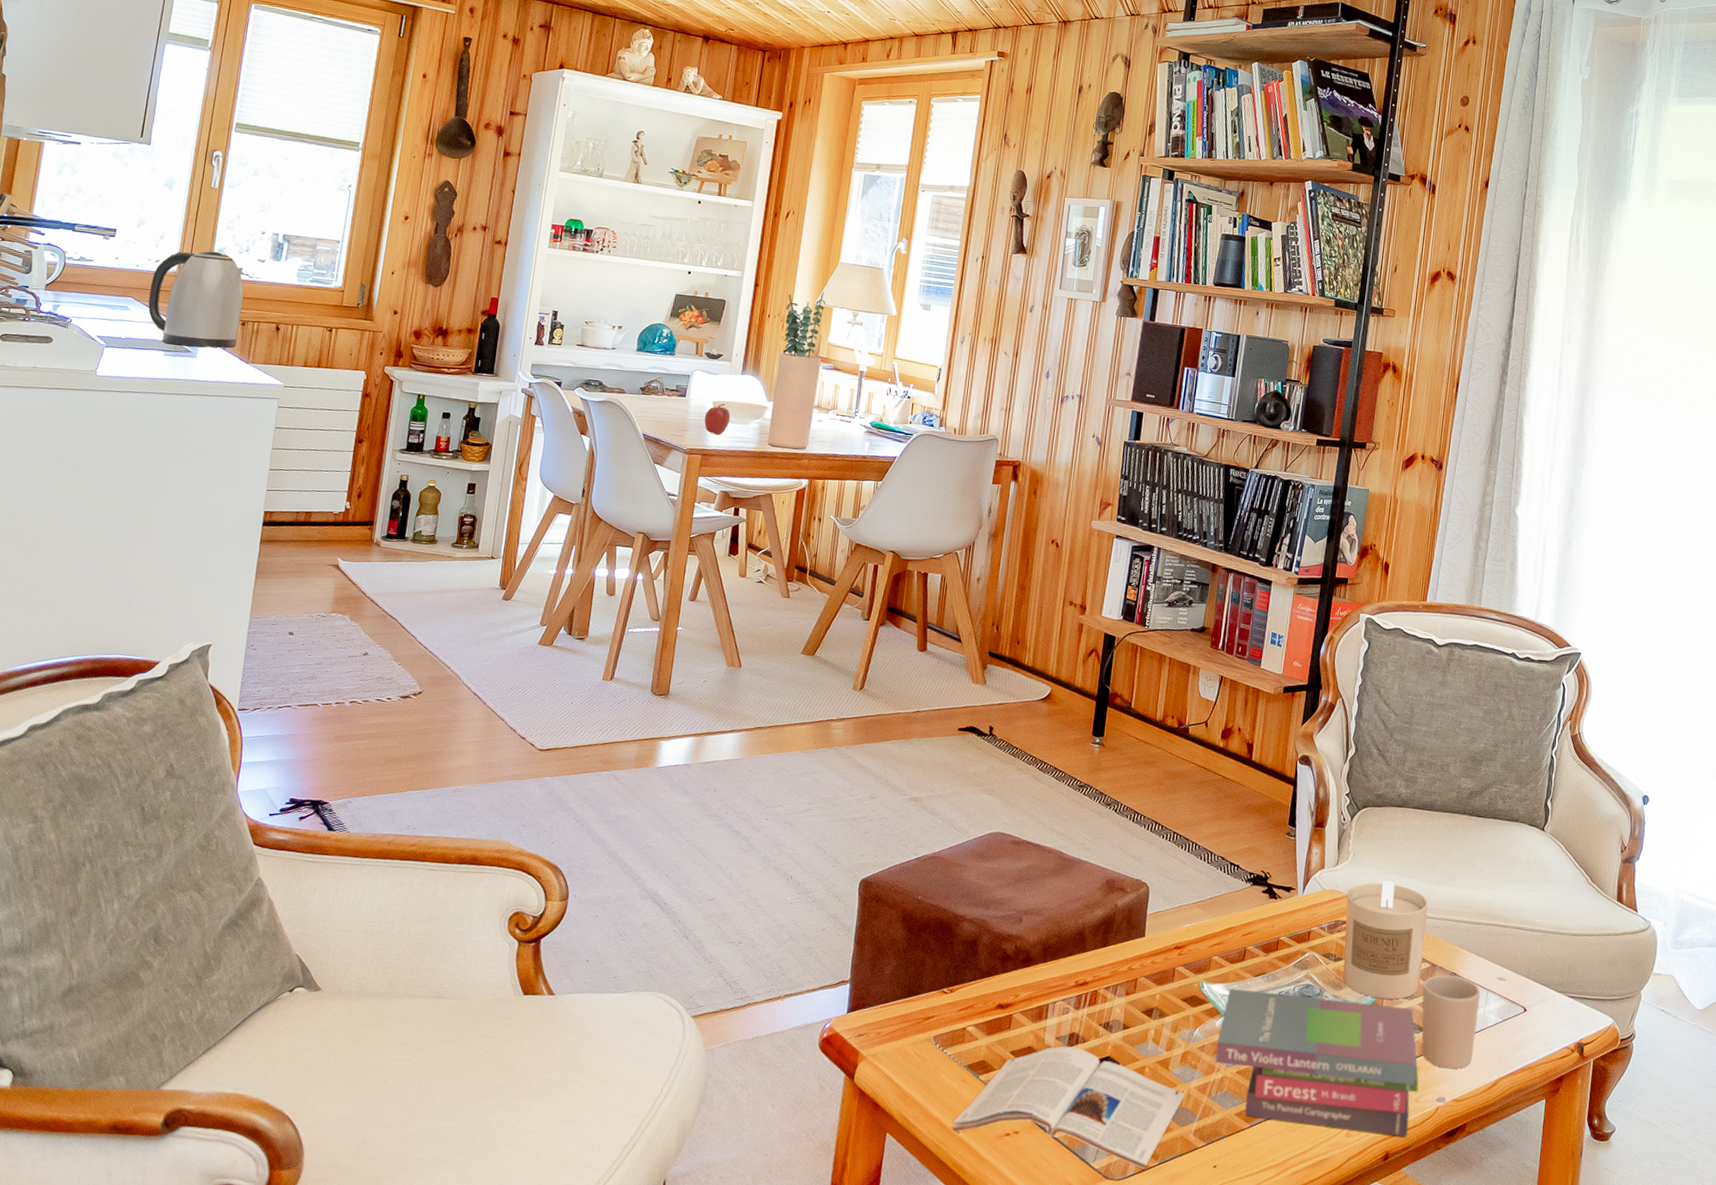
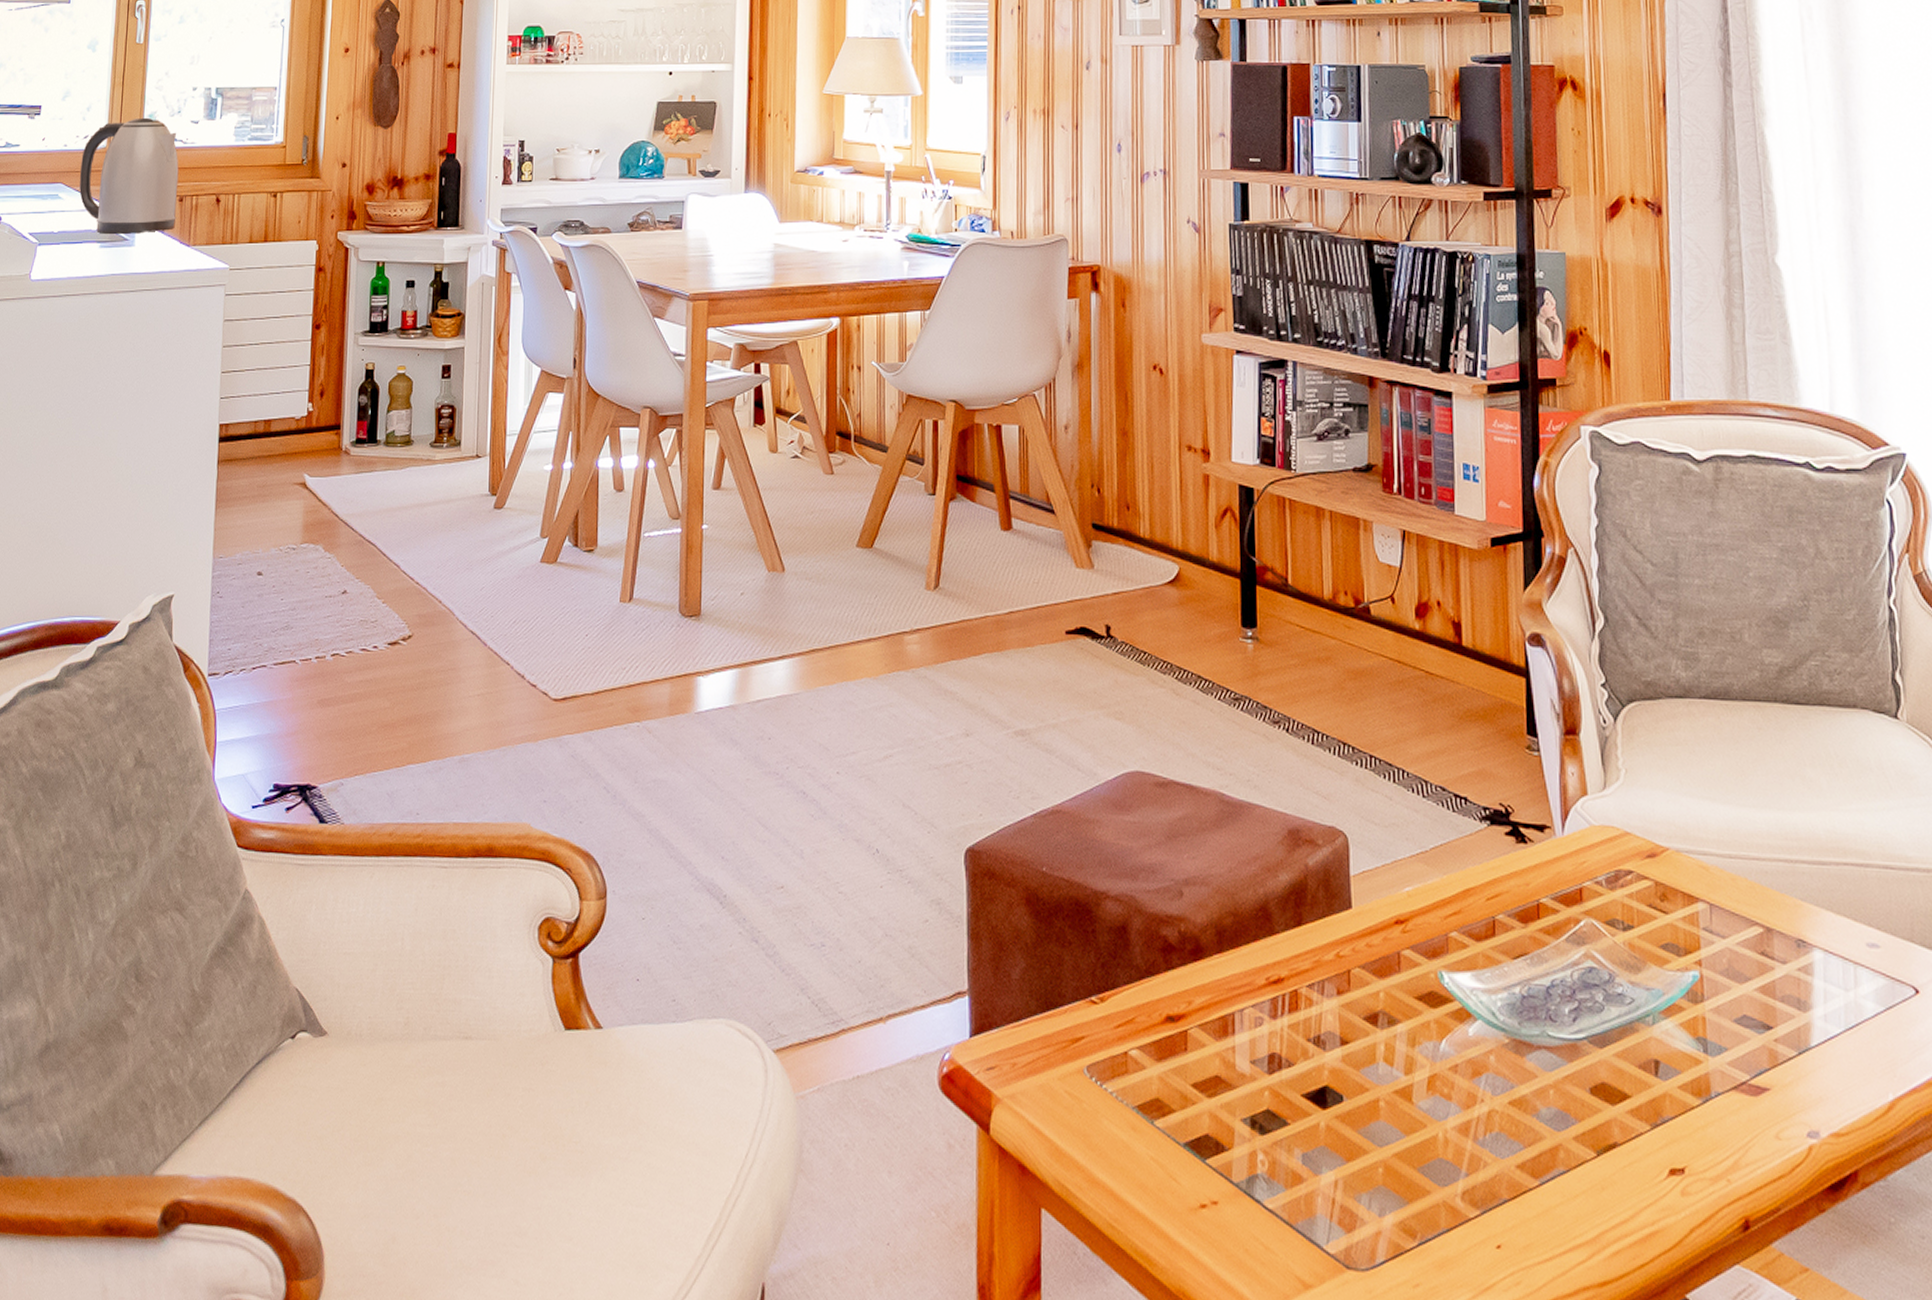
fruit: present [704,403,731,435] -> none [706,232,738,273]
bowl: present [711,400,769,425] -> none [713,227,782,257]
vase: present [767,291,826,450] -> none [784,76,838,280]
magazine: present [952,1046,1186,1169] -> none [1128,1072,1442,1252]
books: present [1215,988,1419,1136] -> none [1473,978,1777,1193]
candle: present [1343,880,1428,1000] -> none [1625,807,1754,985]
mug: present [1421,974,1481,1069] -> none [1757,942,1850,1087]

